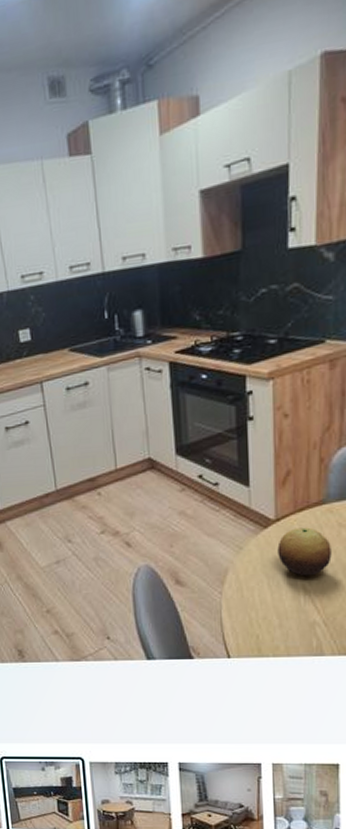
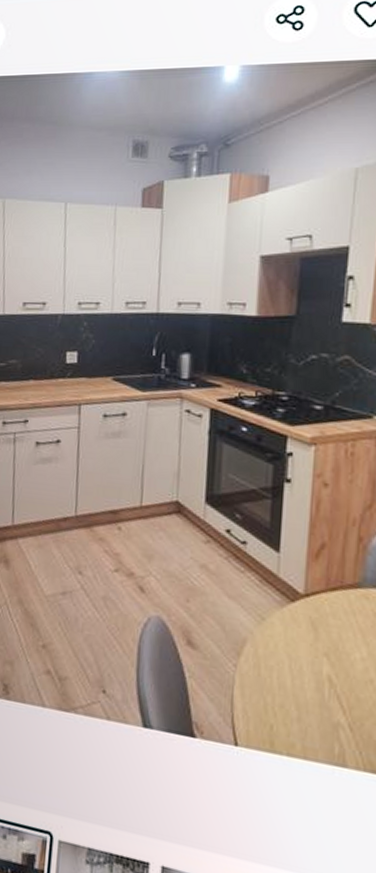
fruit: present [277,527,332,576] -> none [303,608,364,667]

